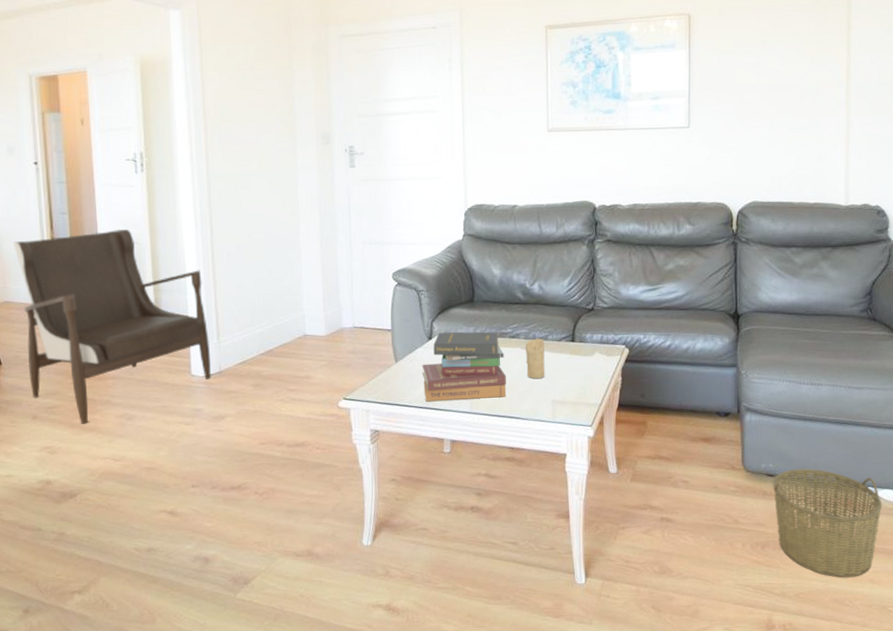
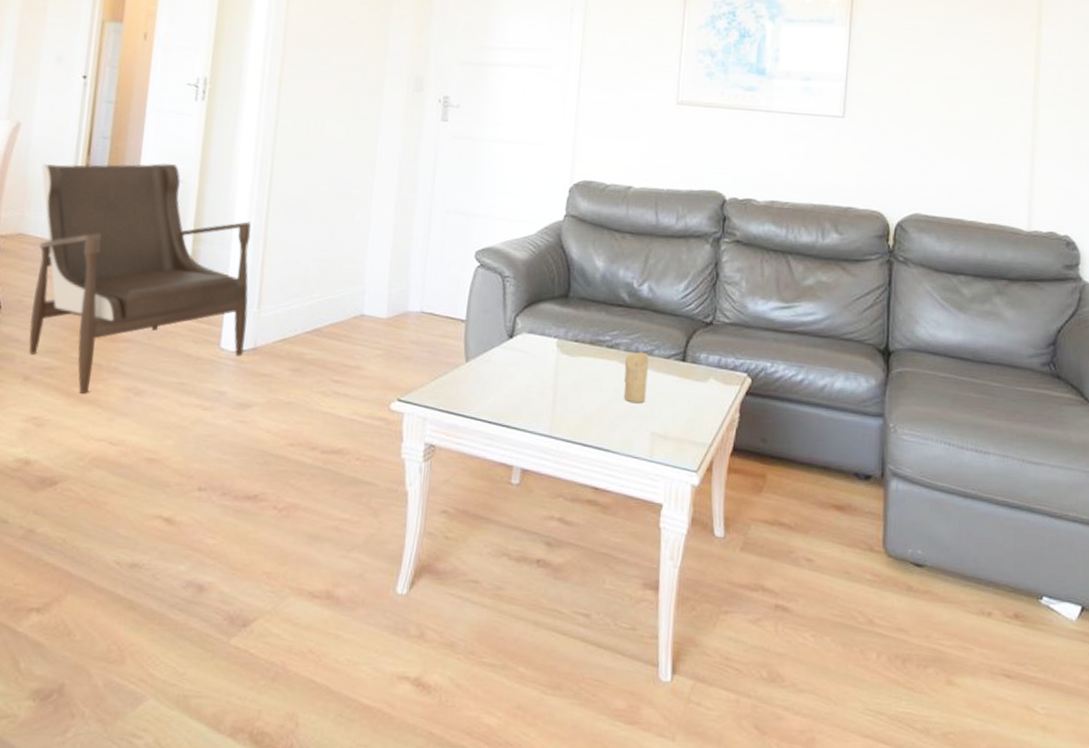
books: present [422,331,507,401] -> none [496,330,598,422]
basket: present [773,468,882,578] -> none [921,560,1061,719]

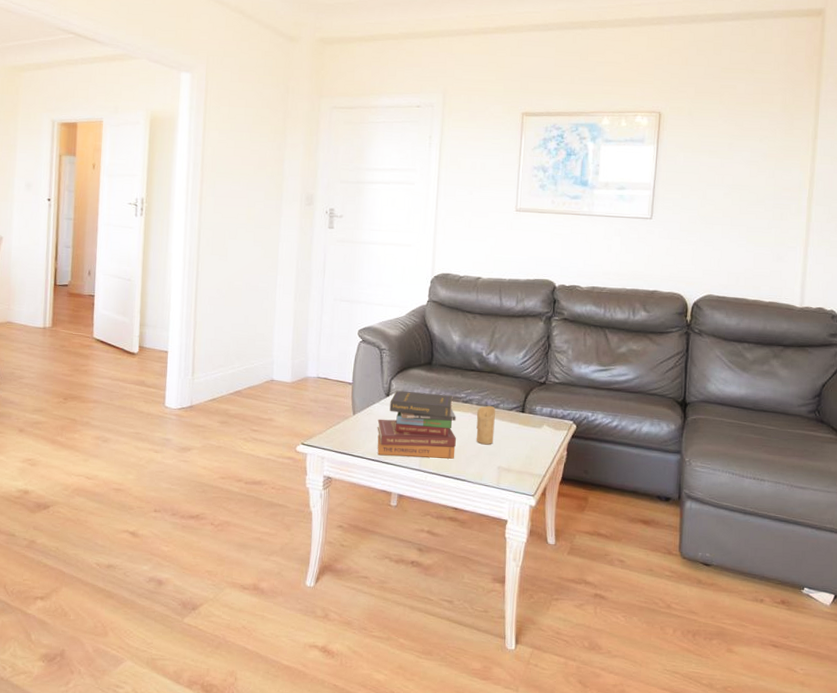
armchair: present [29,162,251,394] -> none [21,265,185,441]
books: none [496,330,598,422] -> present [377,390,456,459]

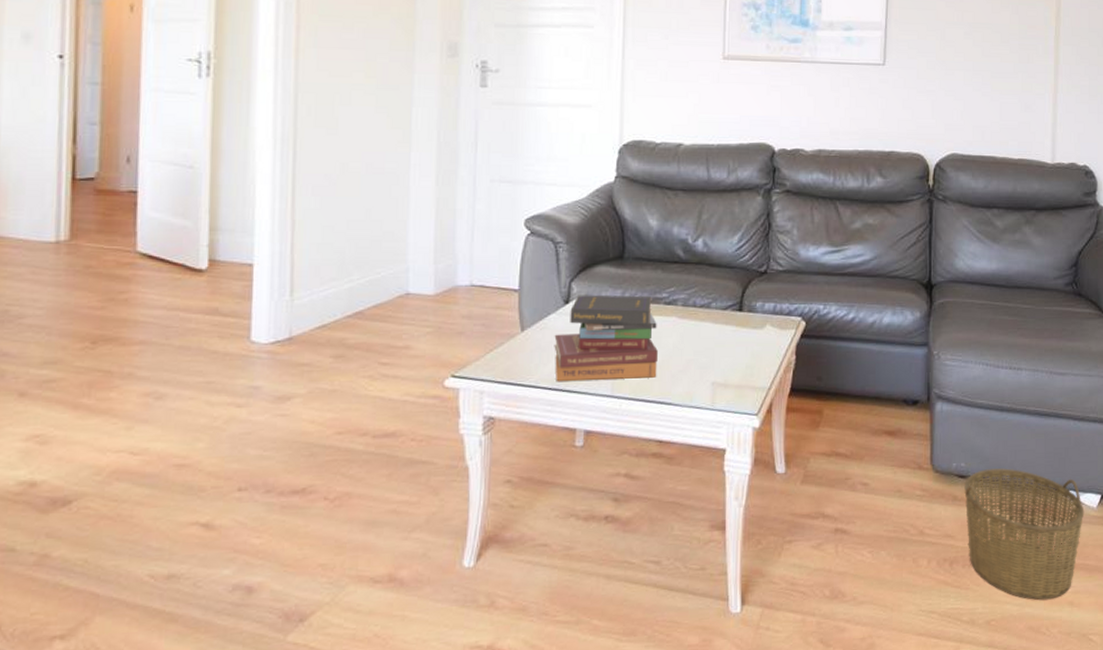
candle: present [476,406,495,445] -> none [682,306,706,356]
basket: none [708,561,818,677] -> present [964,468,1085,600]

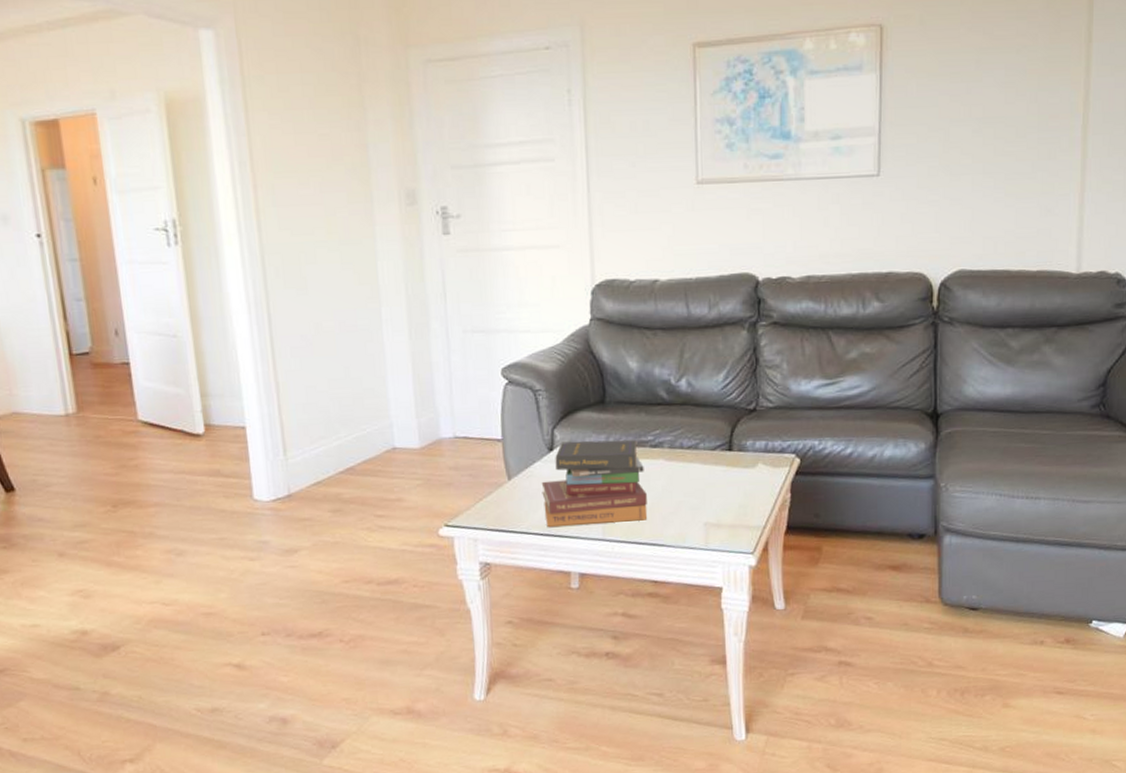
basket: present [964,468,1085,600] -> none [976,599,1110,728]

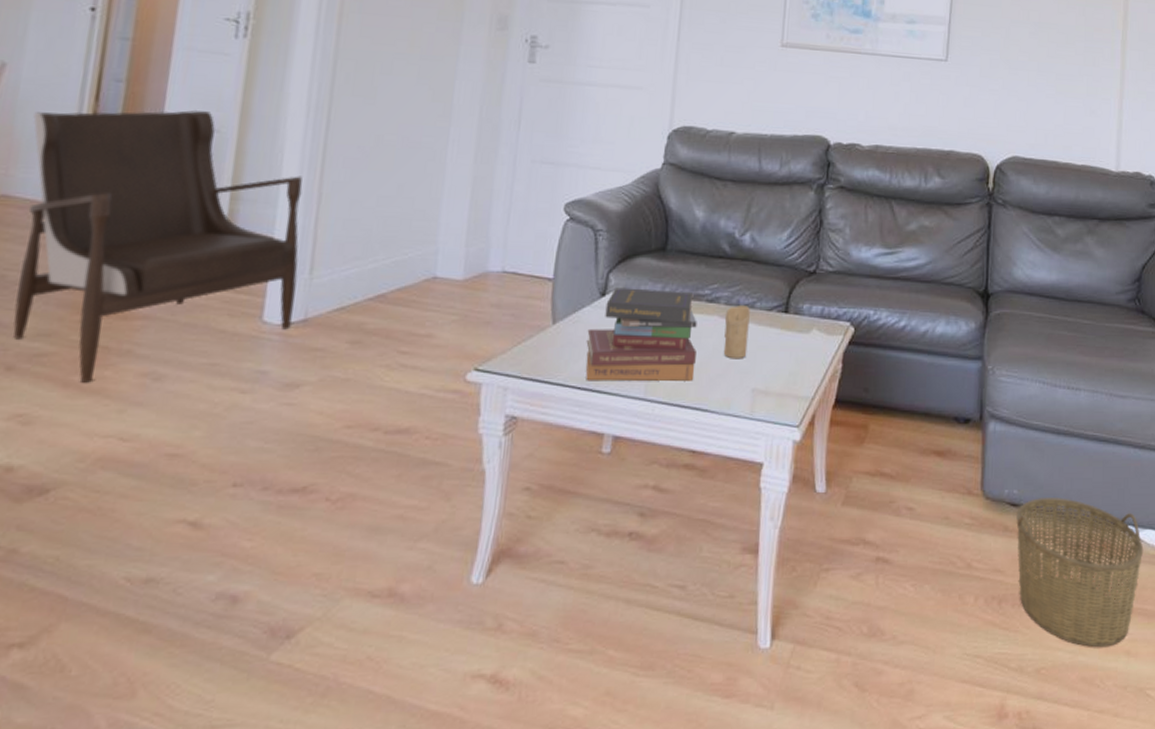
armchair: none [17,318,280,562] -> present [13,109,303,383]
candle: none [670,447,696,498] -> present [723,305,750,359]
basket: none [976,599,1110,728] -> present [1016,498,1144,648]

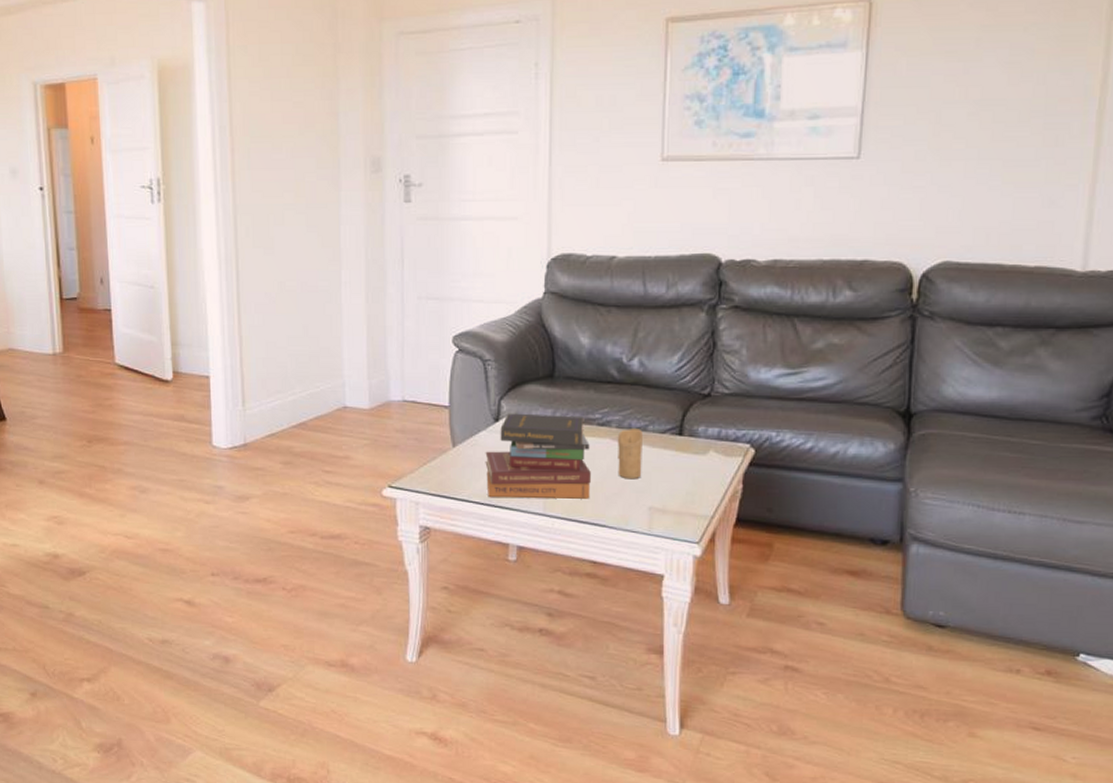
armchair: present [13,109,303,383] -> none [17,269,236,494]
basket: present [1016,498,1144,648] -> none [942,621,1100,768]

